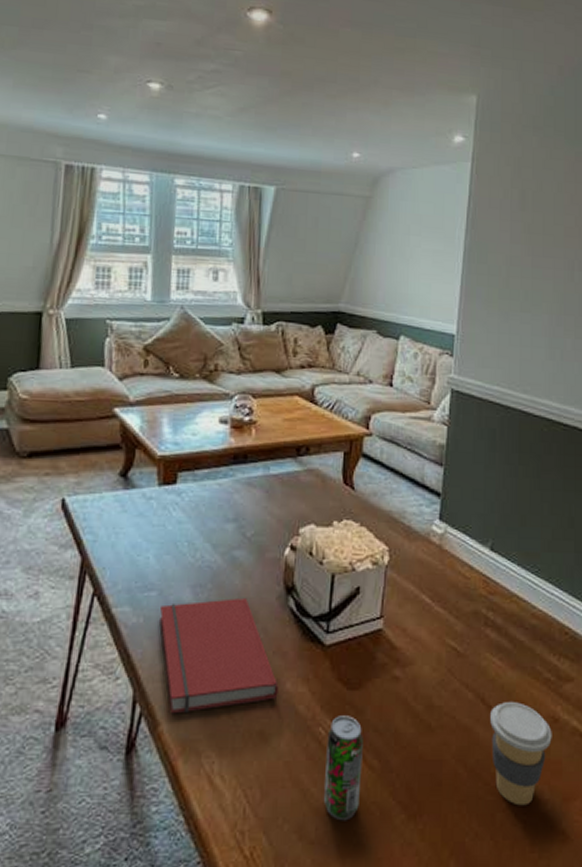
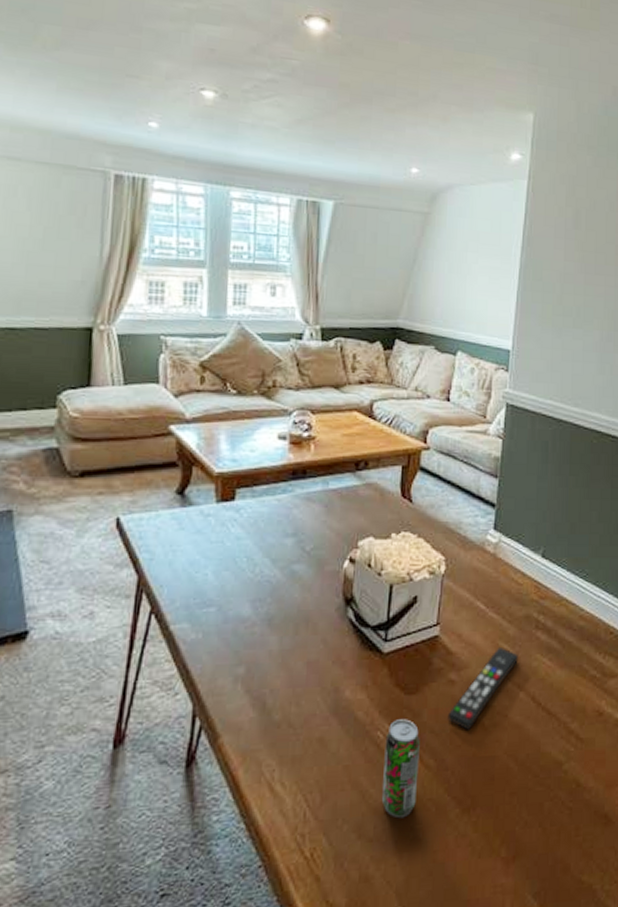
book: present [159,597,279,714] -> none [219,610,338,726]
remote control: none [392,643,466,731] -> present [447,646,518,730]
coffee cup: present [490,702,552,806] -> none [540,699,597,794]

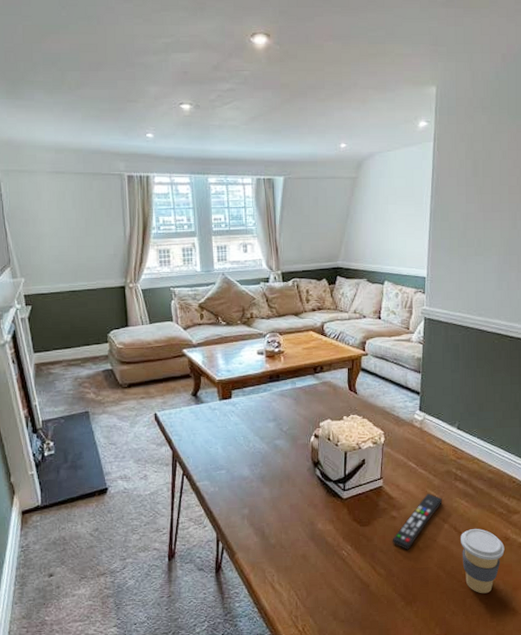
beverage can: present [381,719,420,819] -> none [348,543,374,608]
coffee cup: none [540,699,597,794] -> present [461,529,505,594]

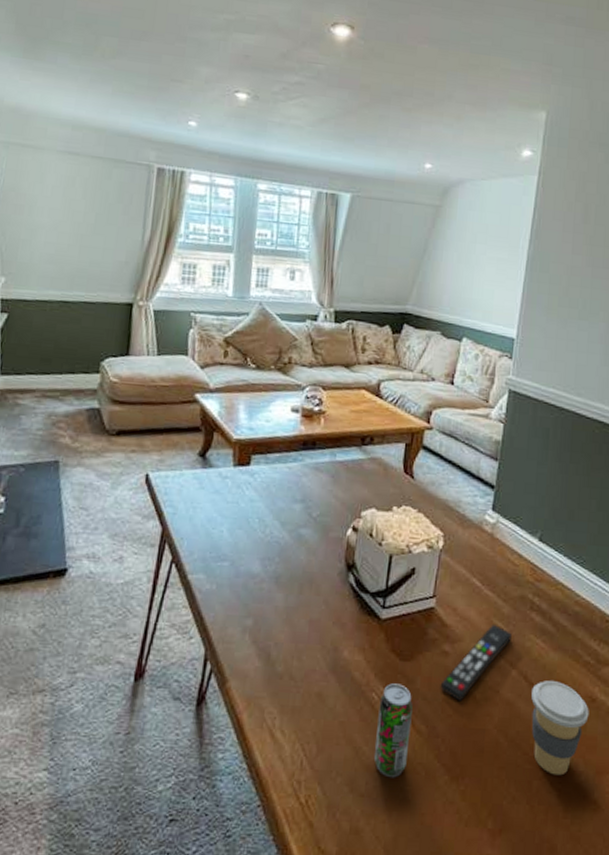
beverage can: none [348,543,374,608] -> present [373,683,413,778]

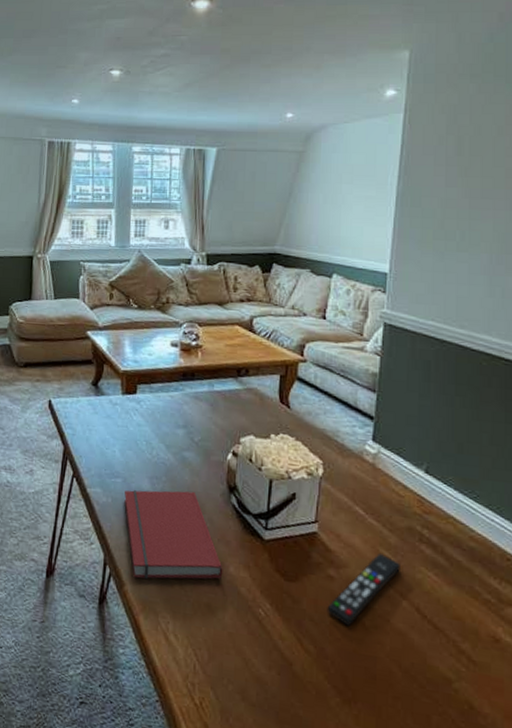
book: none [230,571,337,673] -> present [124,490,223,580]
beverage can: present [373,683,413,778] -> none [263,601,300,693]
coffee cup: present [531,681,589,776] -> none [426,615,493,715]

